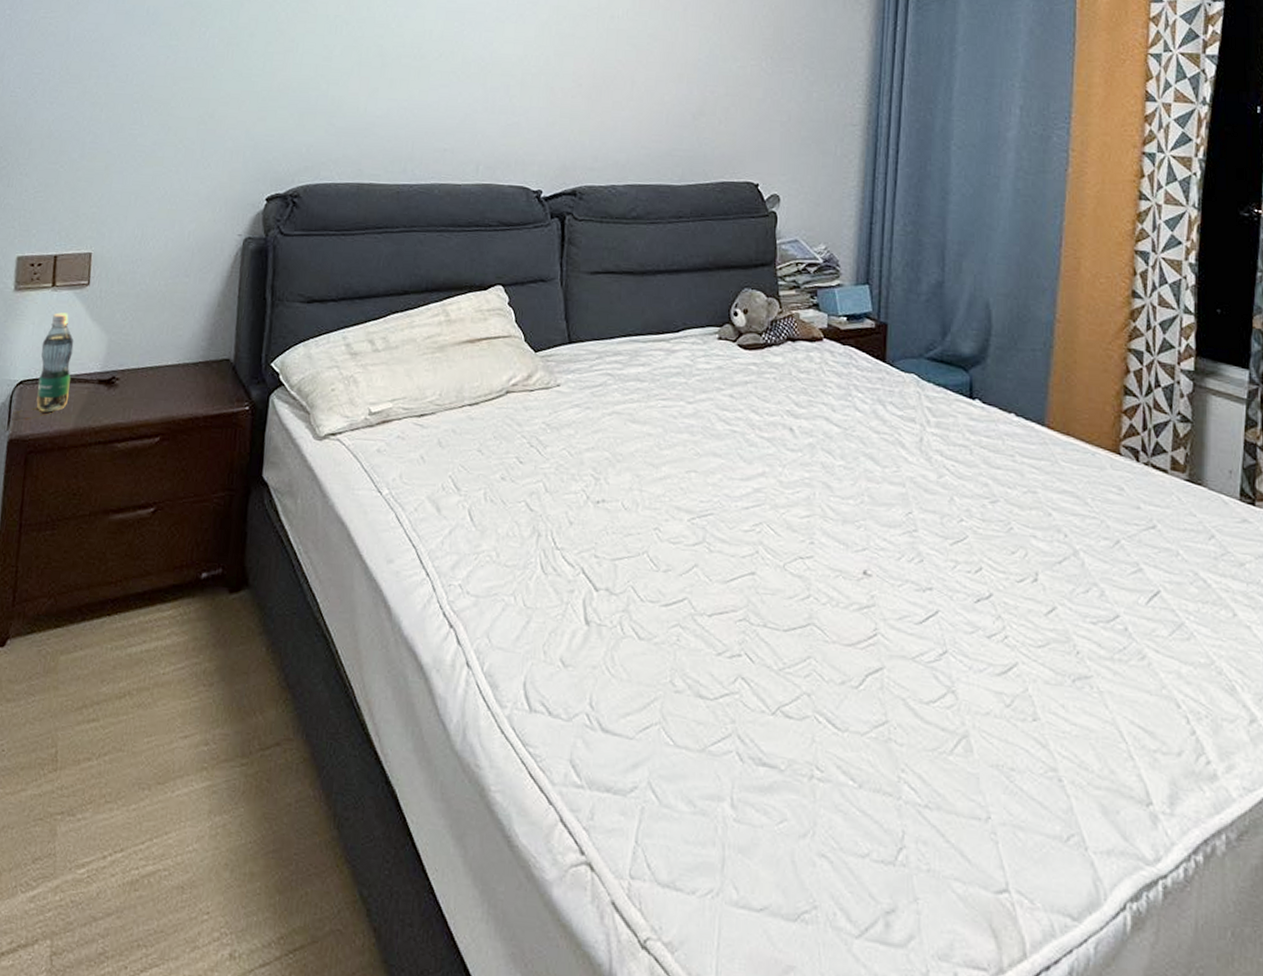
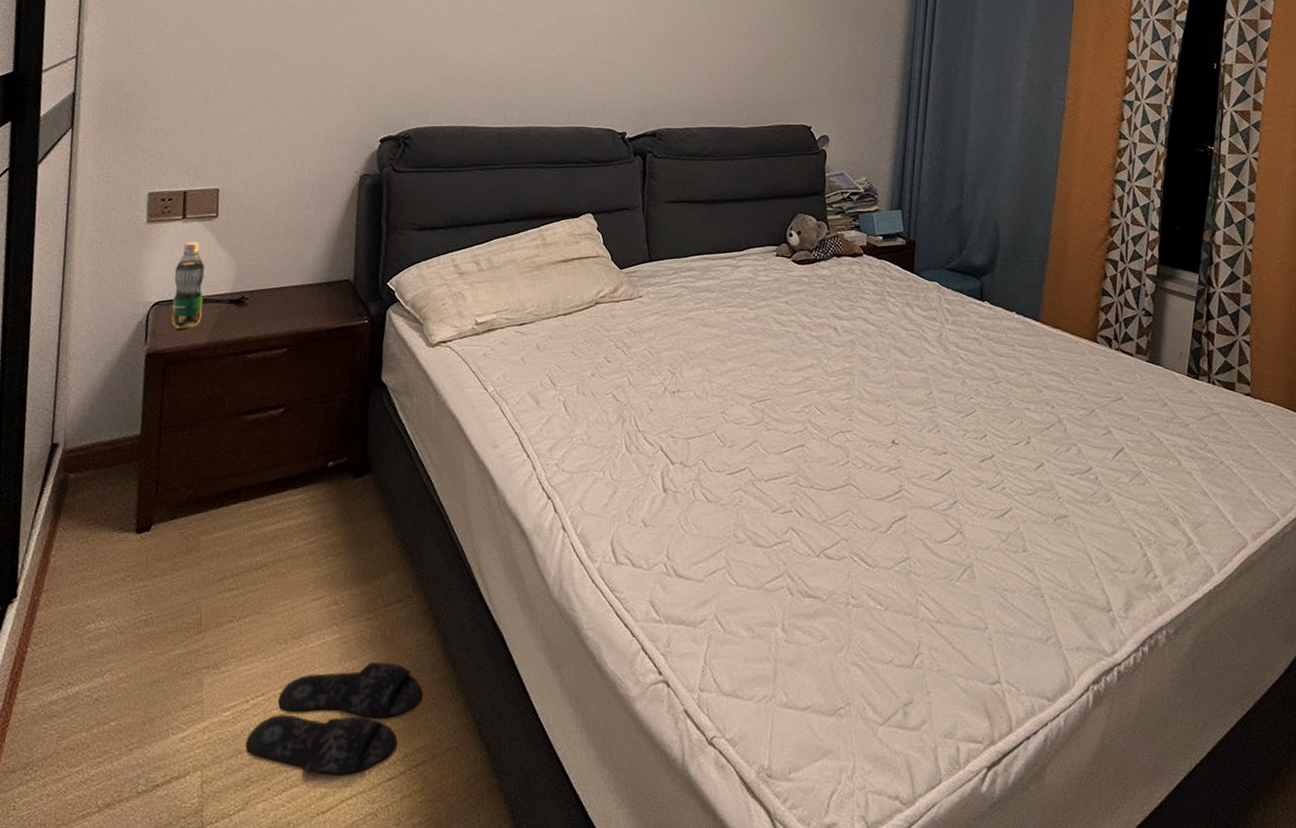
slippers: none [100,818,303,958] -> present [244,662,423,777]

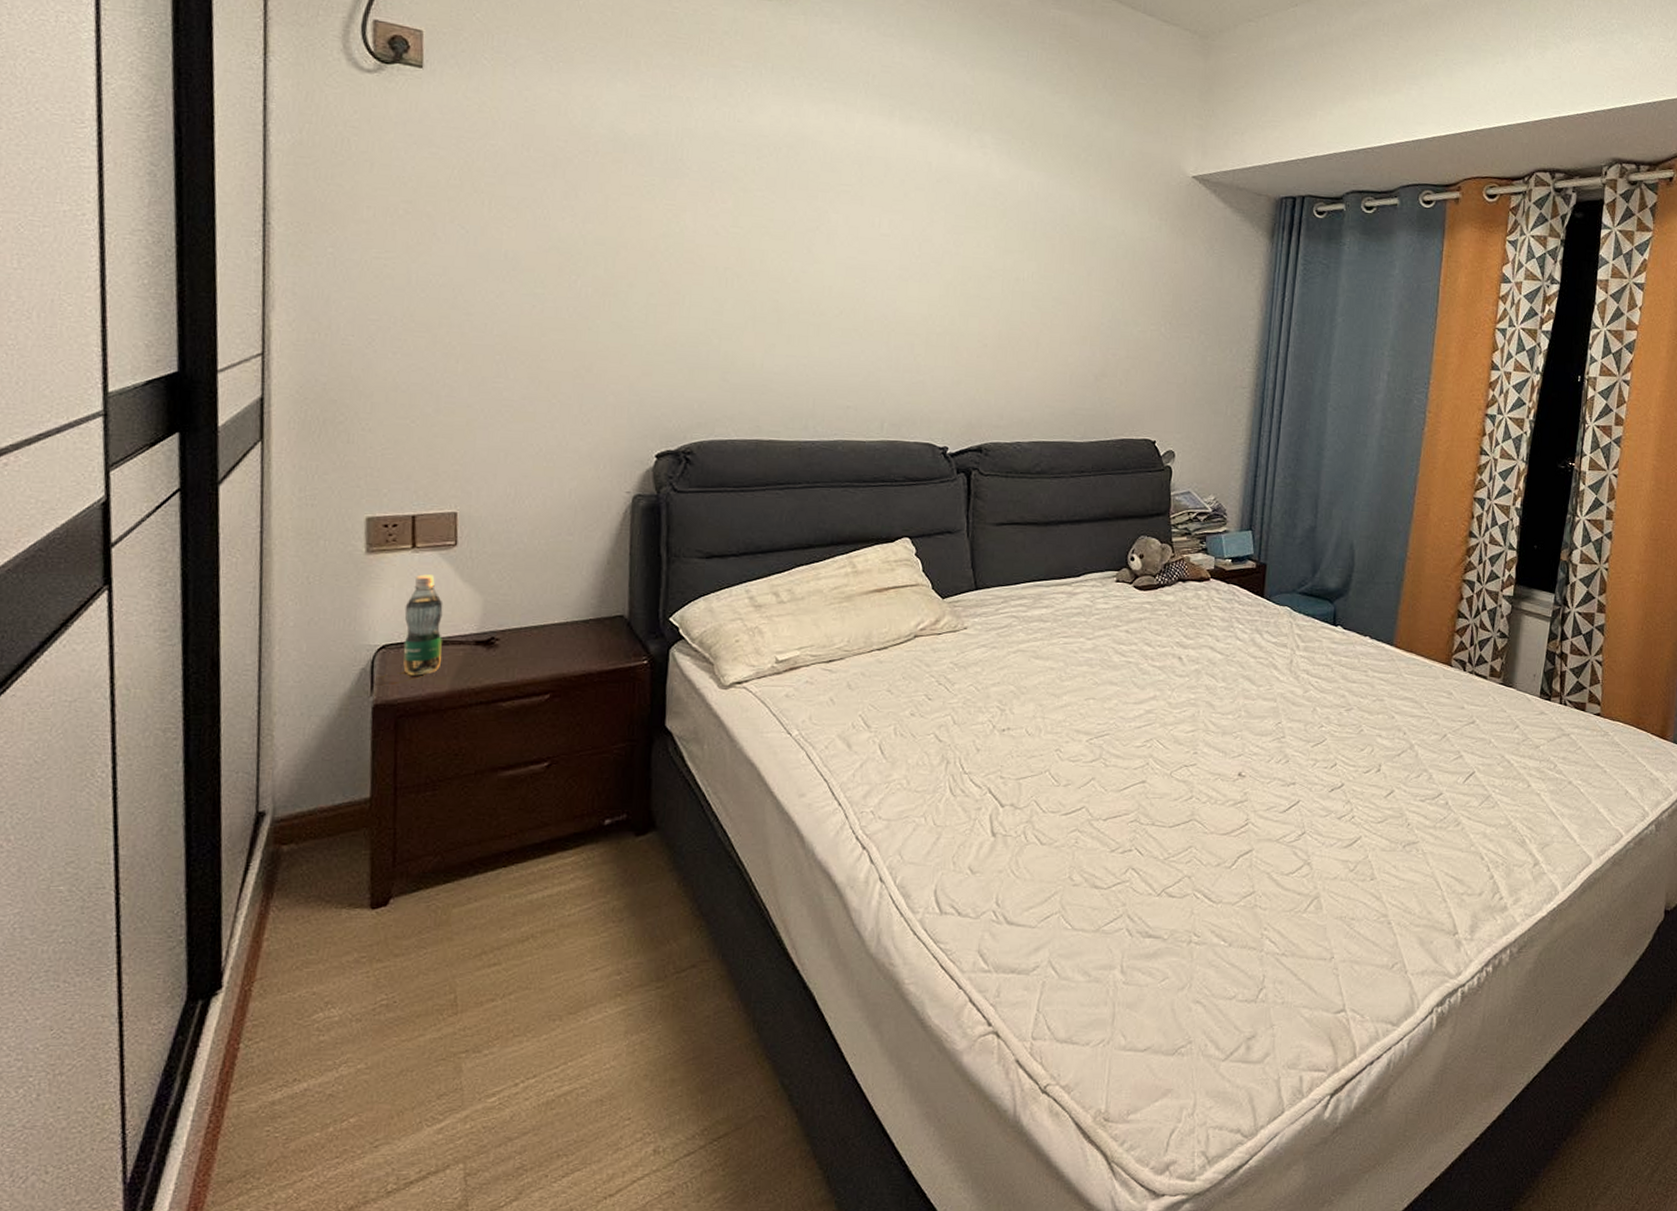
slippers: present [244,662,423,777] -> none [515,1032,724,1157]

